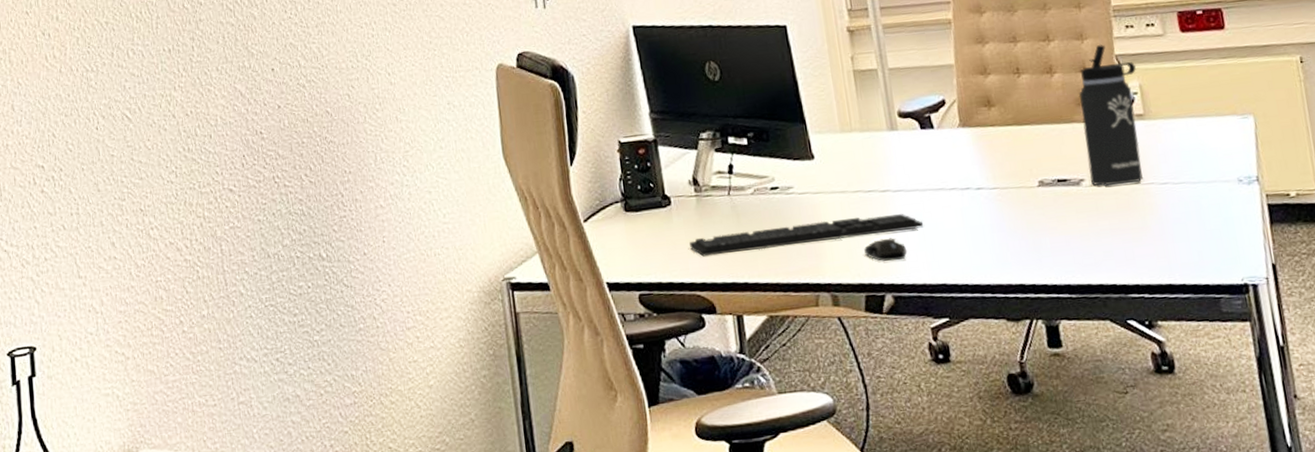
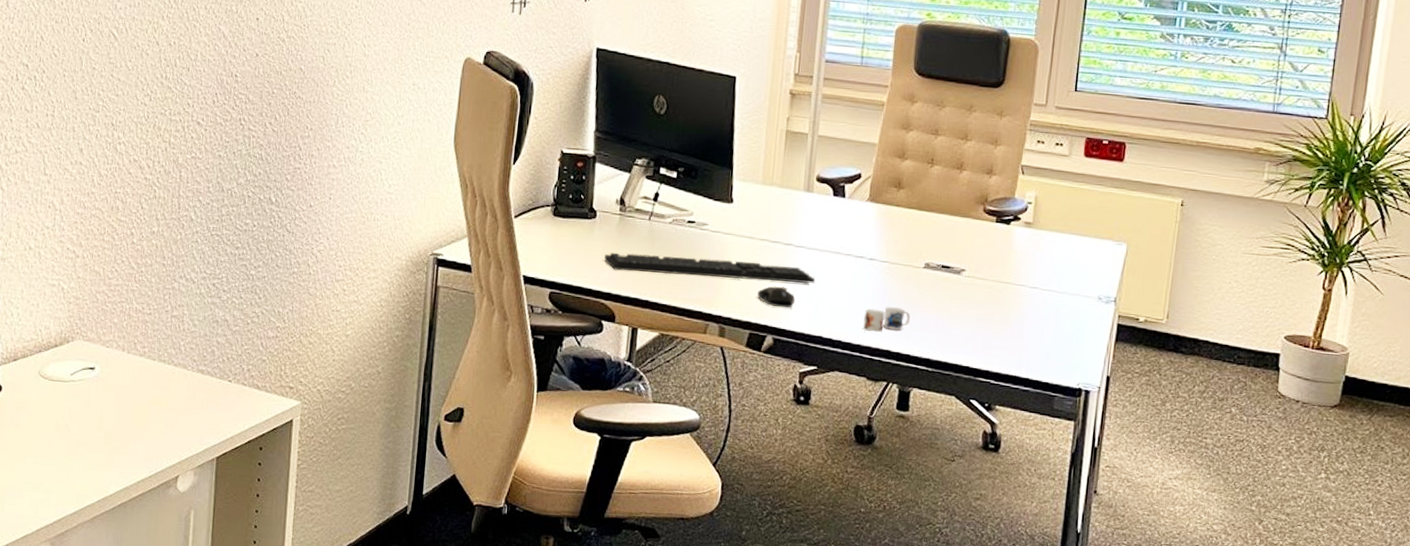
mug: none [986,235,1039,269] -> present [863,307,911,333]
thermos bottle: present [1078,45,1144,186] -> none [971,153,1037,282]

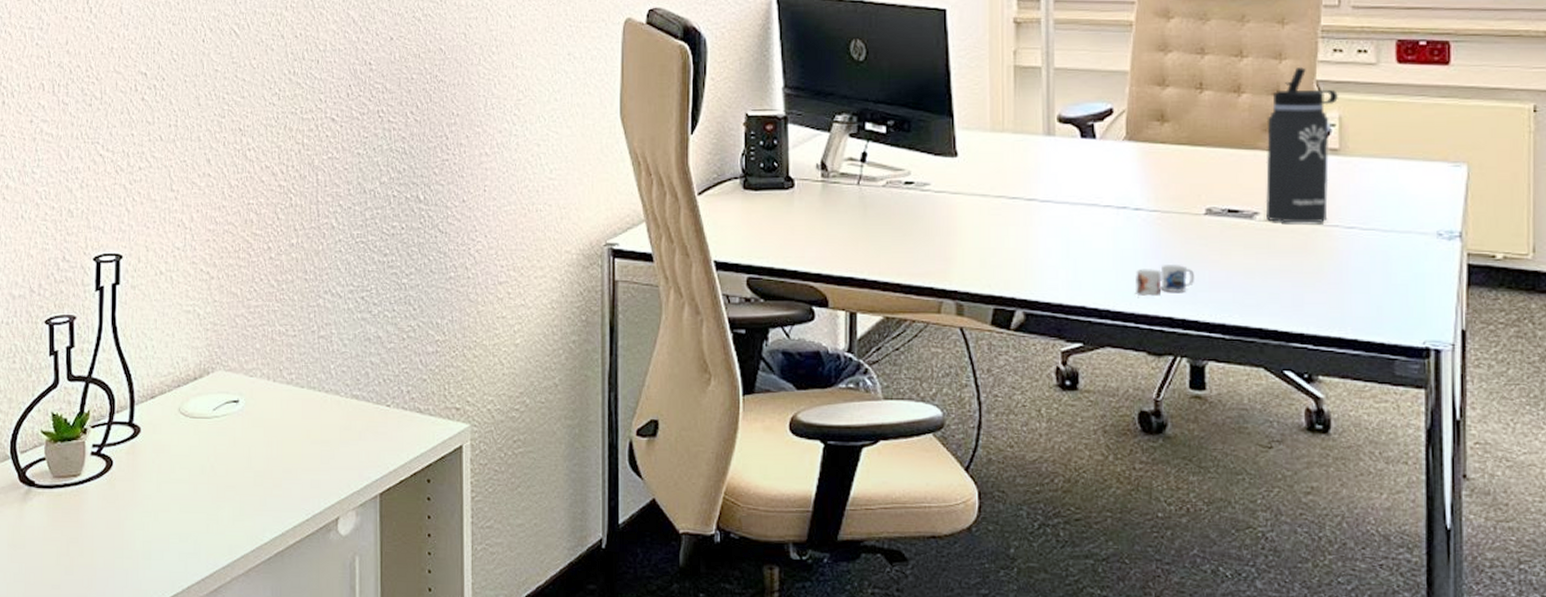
keyboard: present [604,252,815,284] -> none [809,223,1069,247]
computer mouse: present [757,286,795,308] -> none [999,250,1047,276]
thermos bottle: none [971,153,1037,282] -> present [1266,67,1338,223]

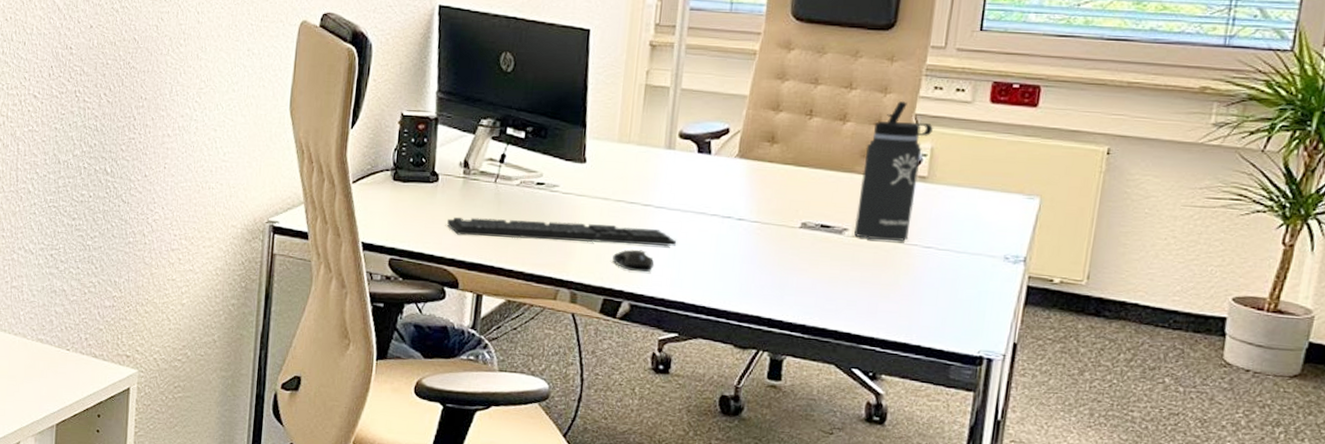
keyboard: none [809,223,1069,247] -> present [447,216,677,247]
computer mouse: none [999,250,1047,276] -> present [612,249,655,273]
mug: present [1136,265,1195,297] -> none [730,270,785,298]

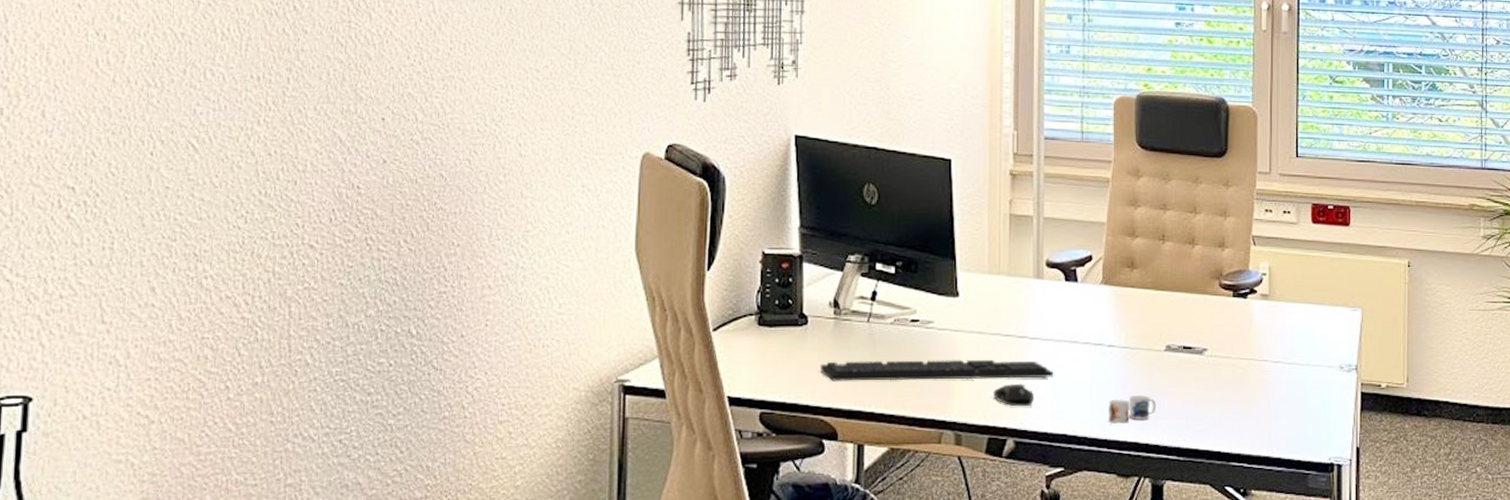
mug: none [730,270,785,298] -> present [1109,395,1157,425]
thermos bottle: present [854,101,933,242] -> none [1213,224,1268,358]

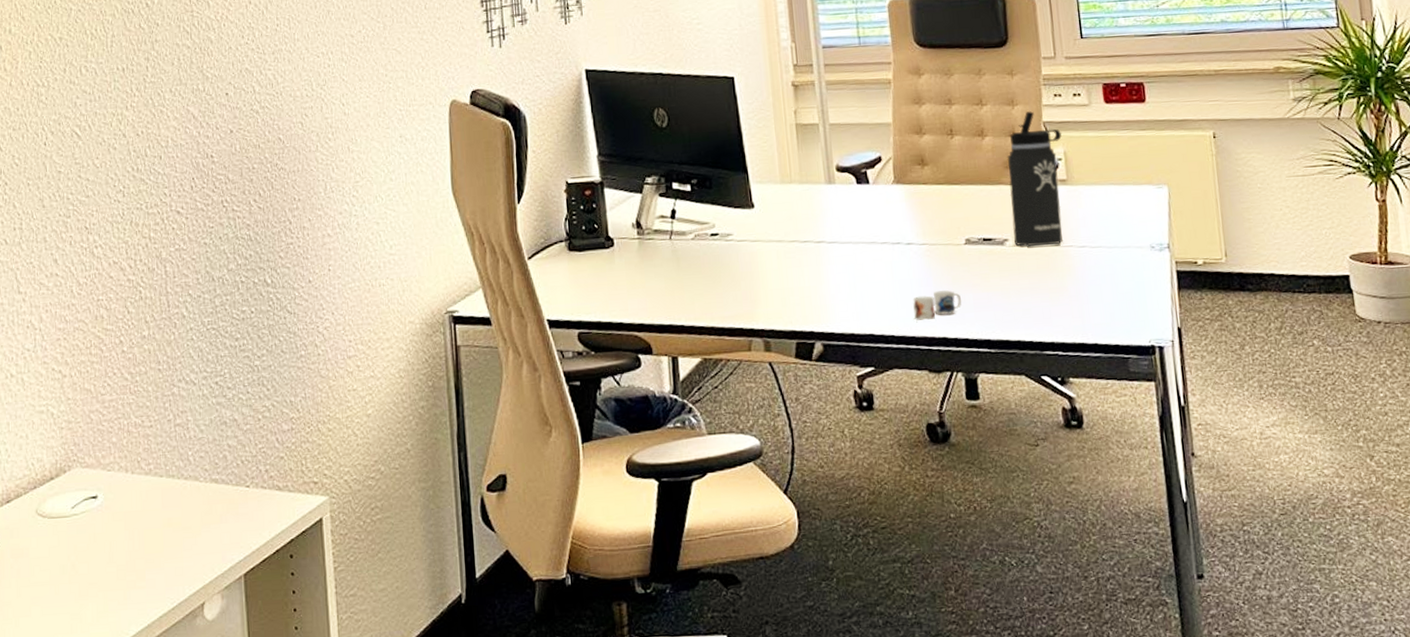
keyboard: present [821,359,1054,381] -> none [630,265,855,298]
computer mouse: present [994,384,1035,407] -> none [797,287,838,310]
thermos bottle: none [1213,224,1268,358] -> present [1007,111,1064,246]

